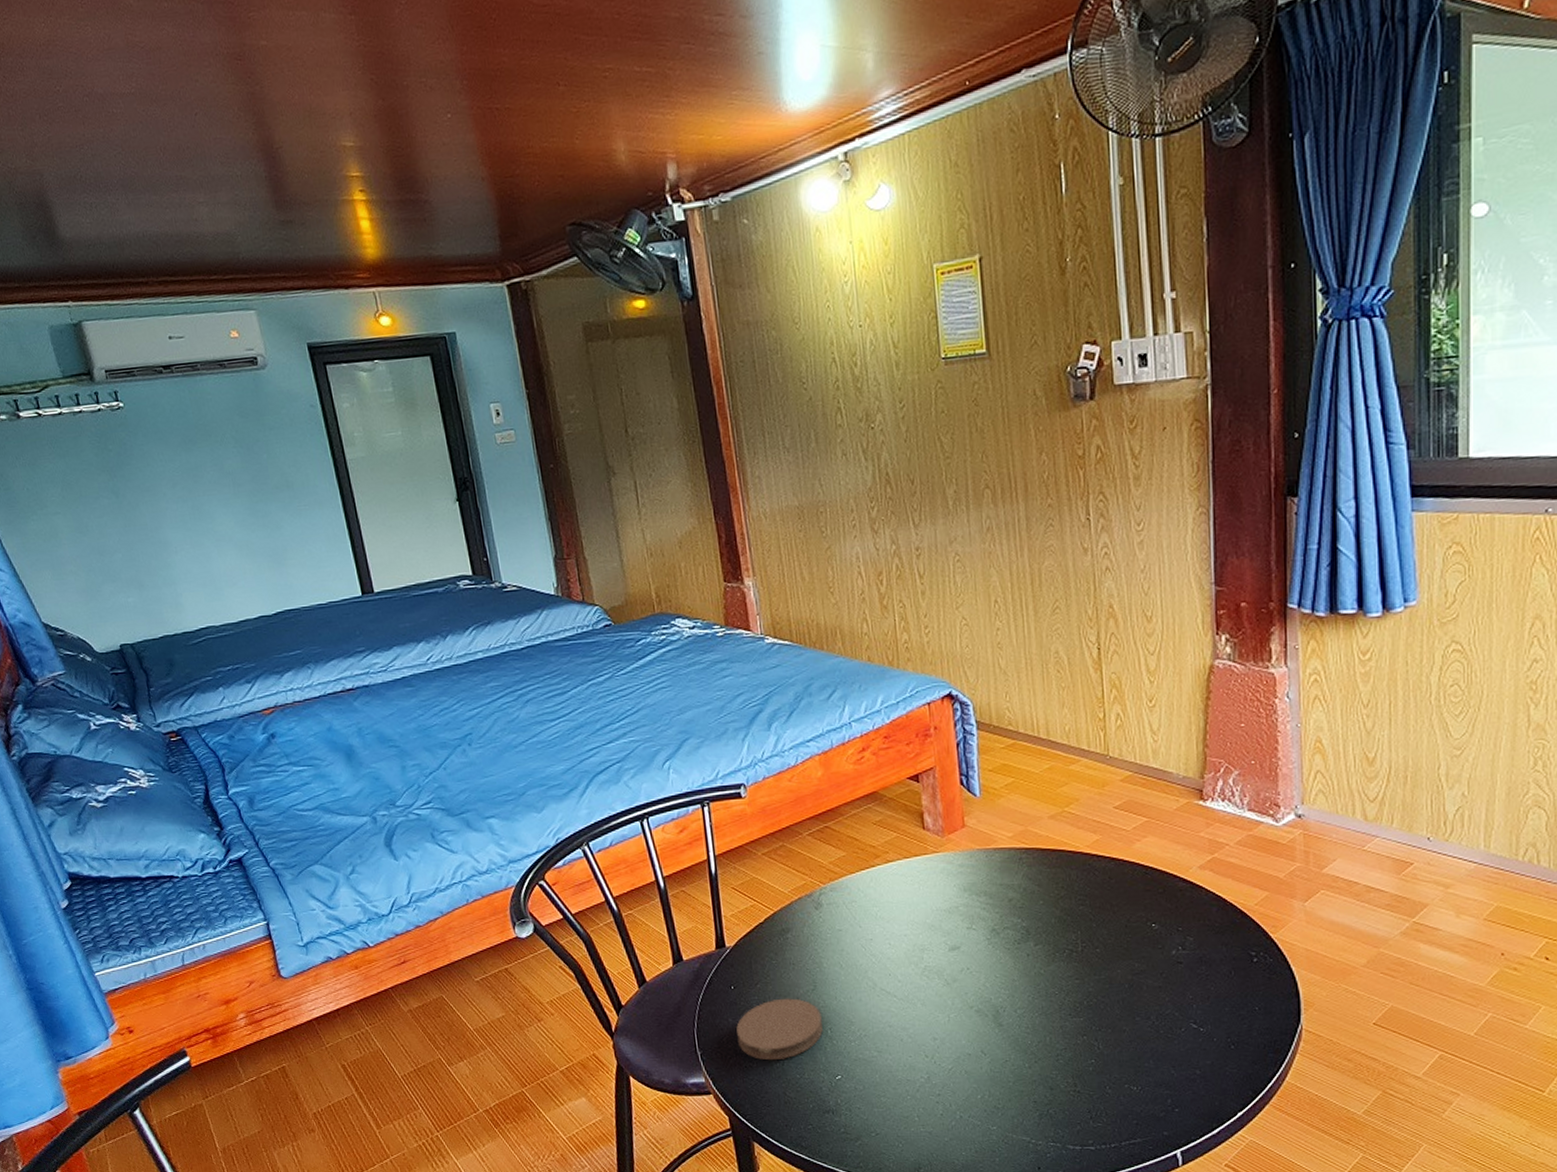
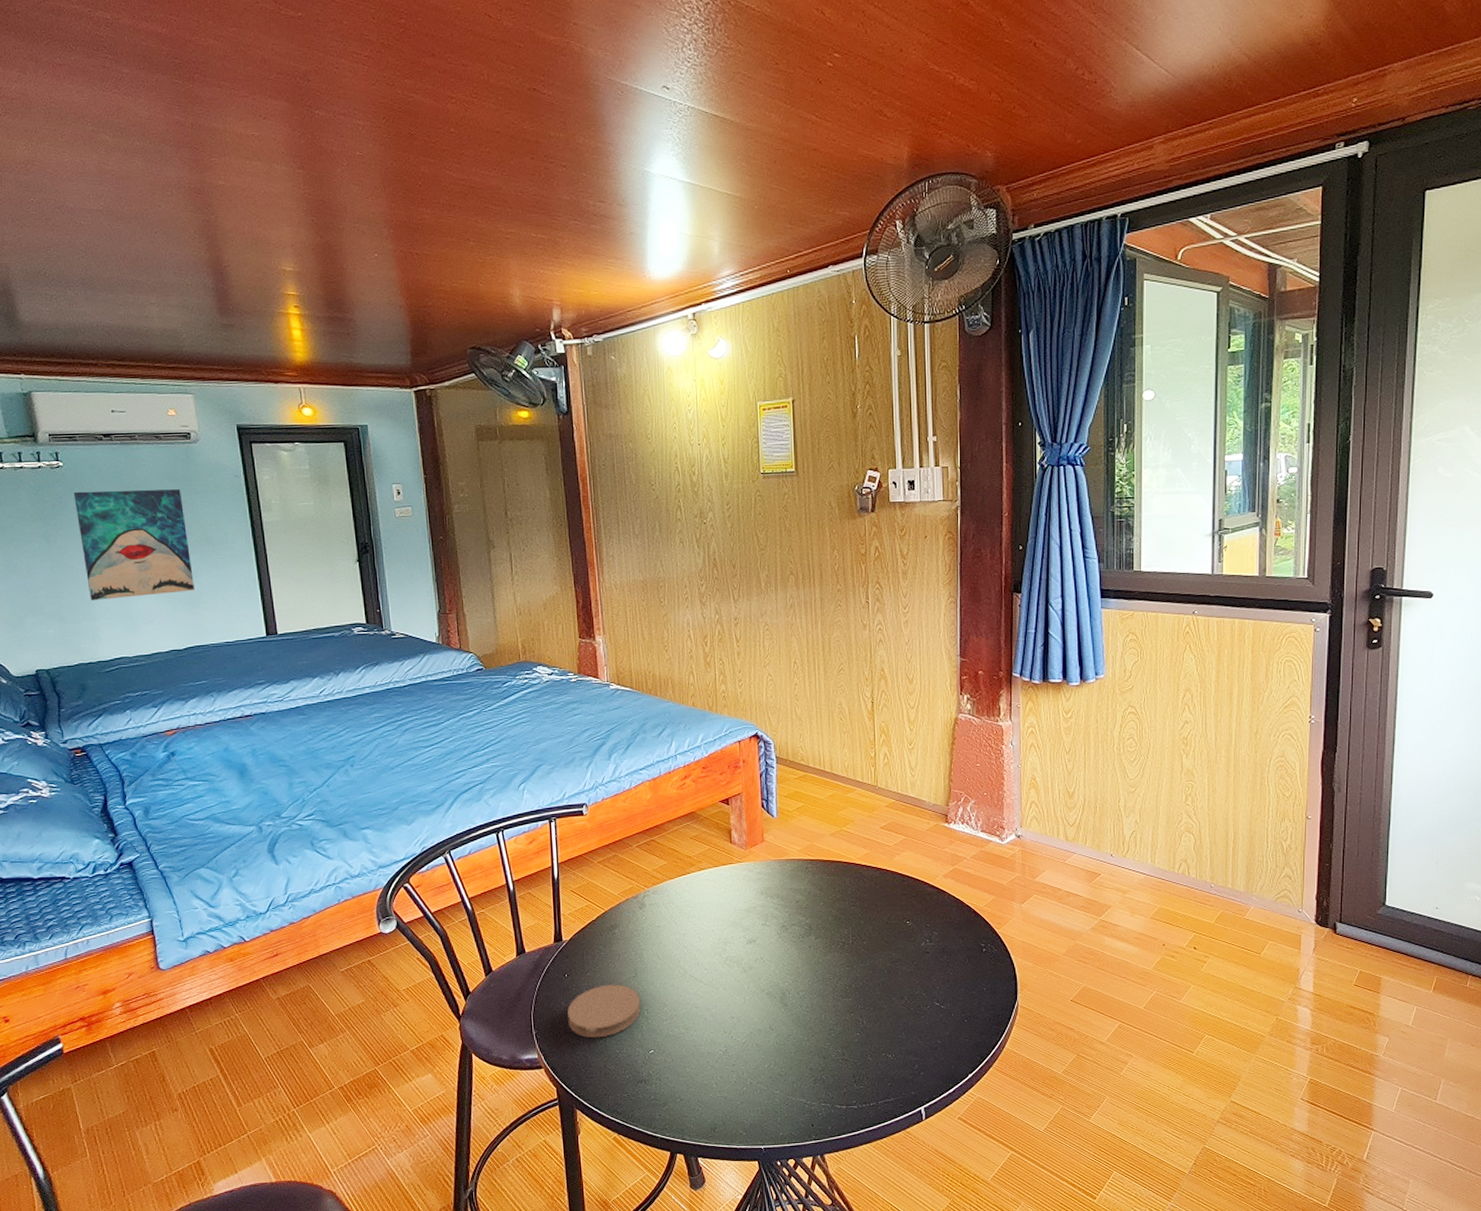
wall art: none [138,426,279,563] -> present [73,489,195,601]

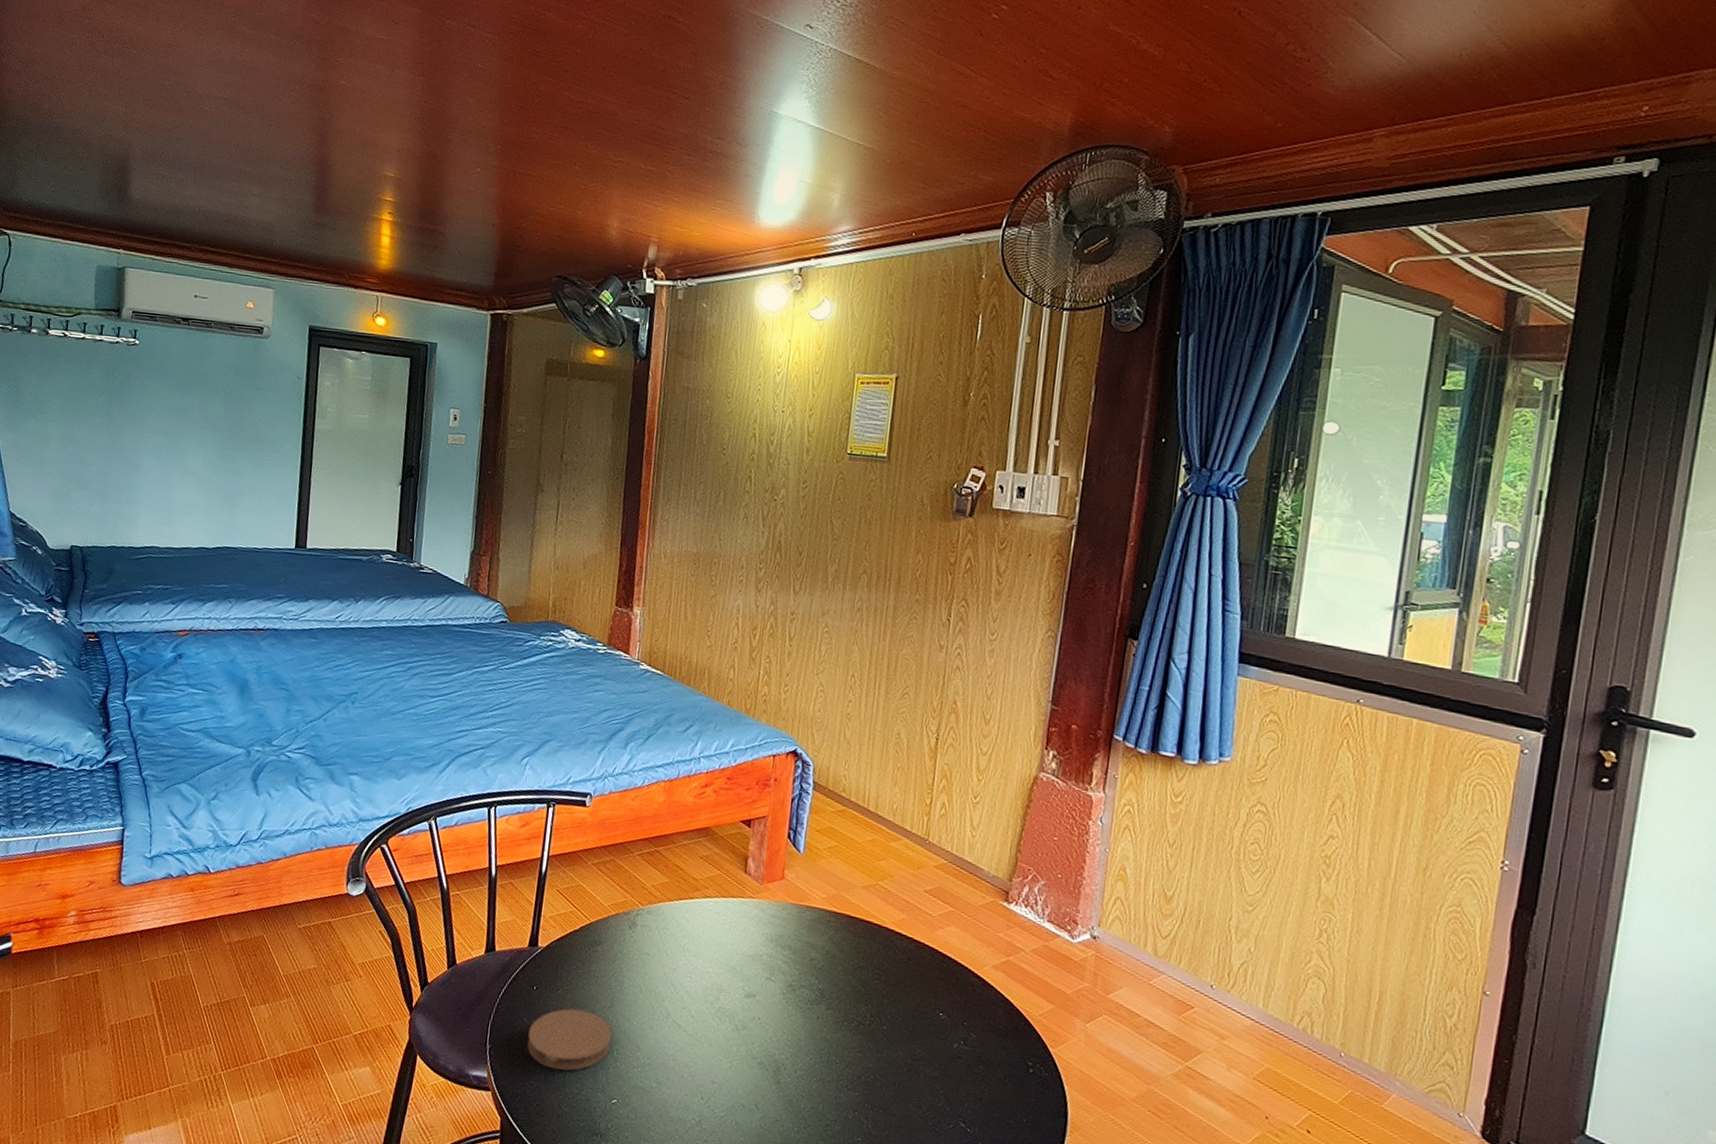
wall art: present [73,489,195,601] -> none [135,371,243,490]

